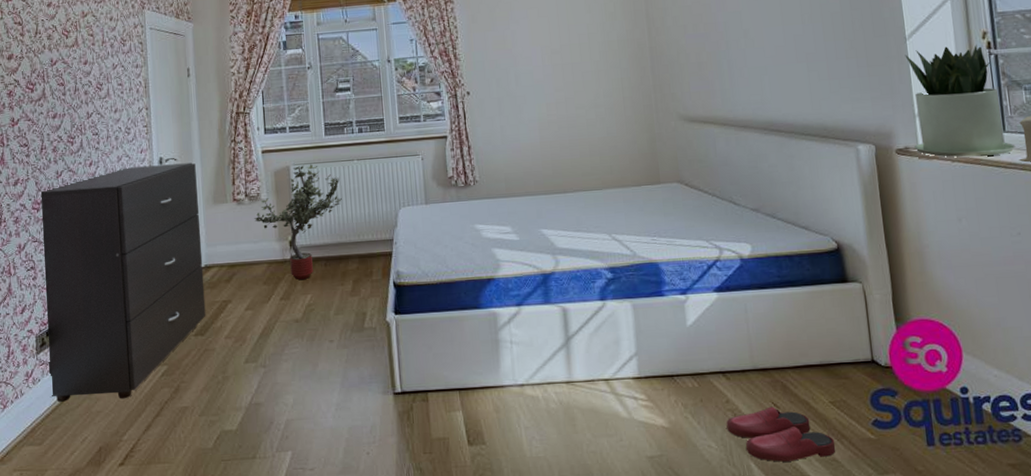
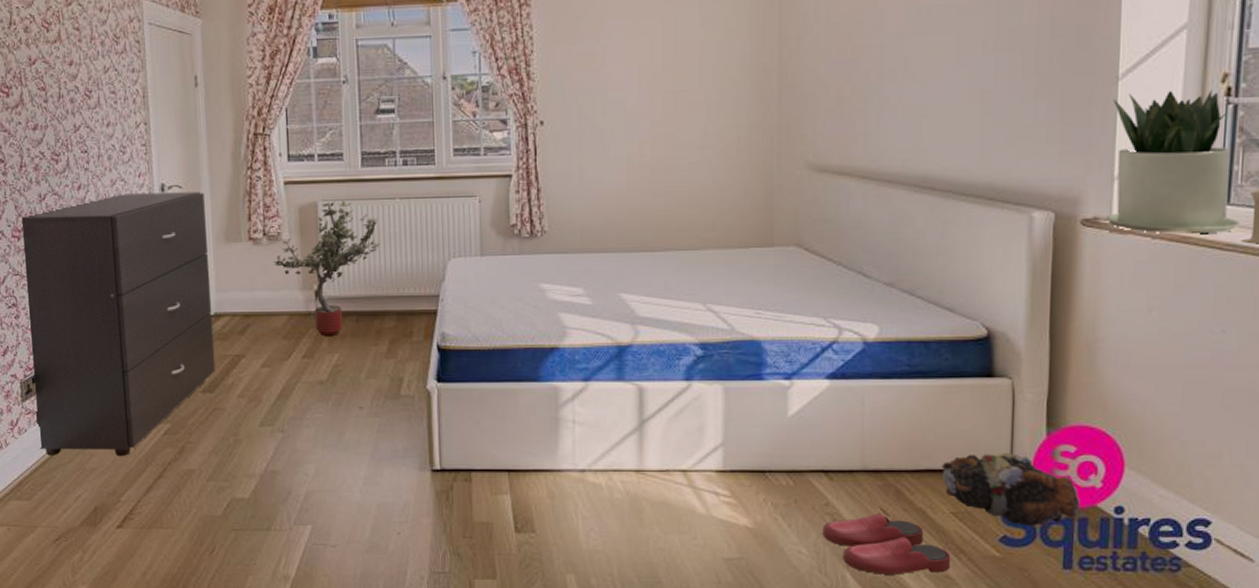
stuffed animal: none [816,346,934,411] -> present [941,452,1081,527]

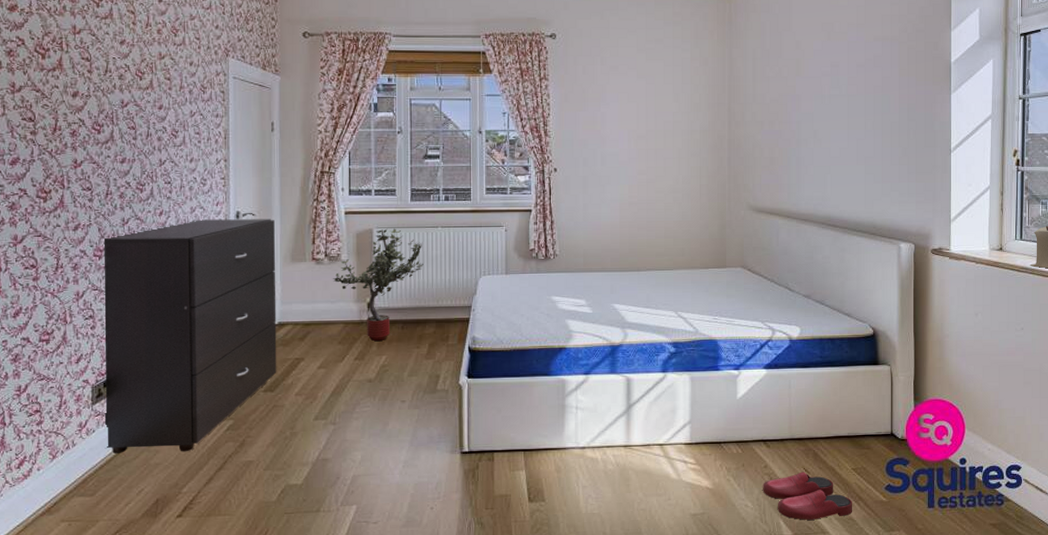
stuffed animal: present [941,452,1081,527] -> none [845,421,938,477]
planter: present [1105,89,1240,234] -> none [946,160,1029,260]

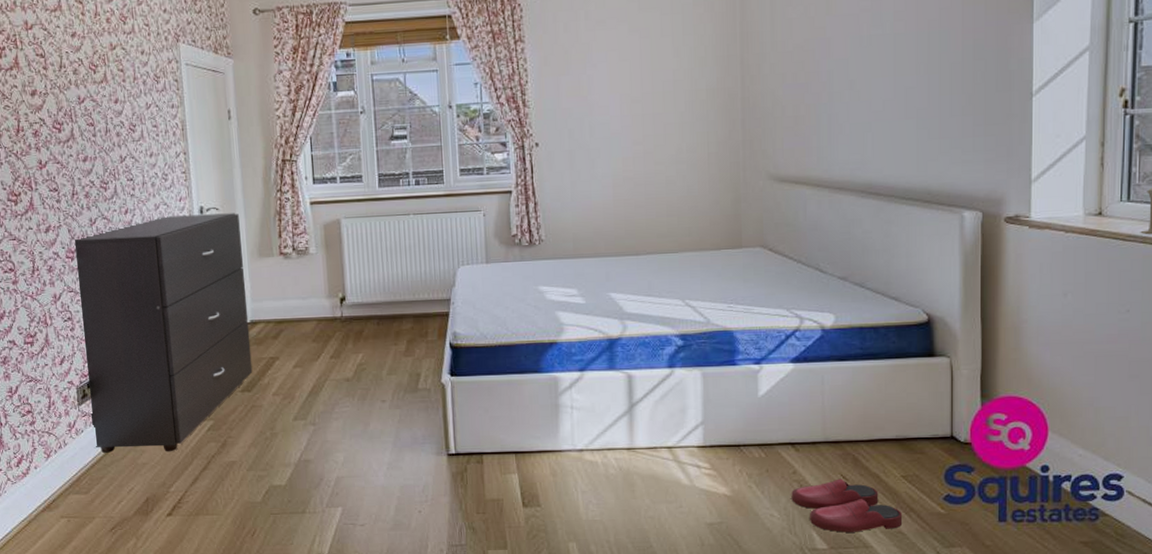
potted tree: present [333,228,423,342] -> none [303,217,396,339]

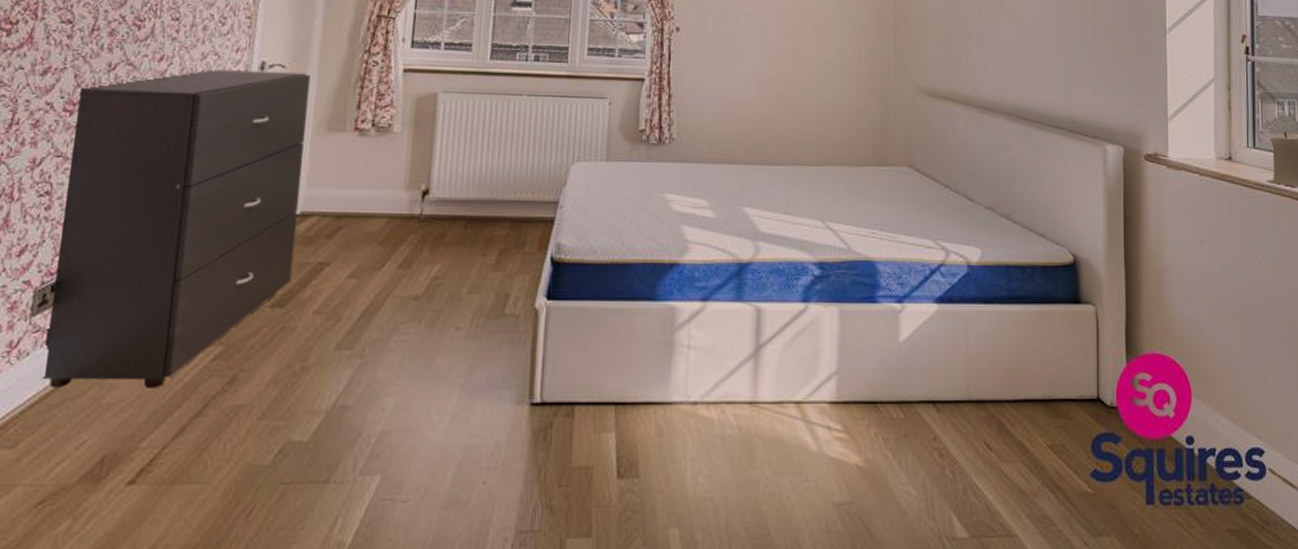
slippers: present [791,478,903,533] -> none [930,447,1049,517]

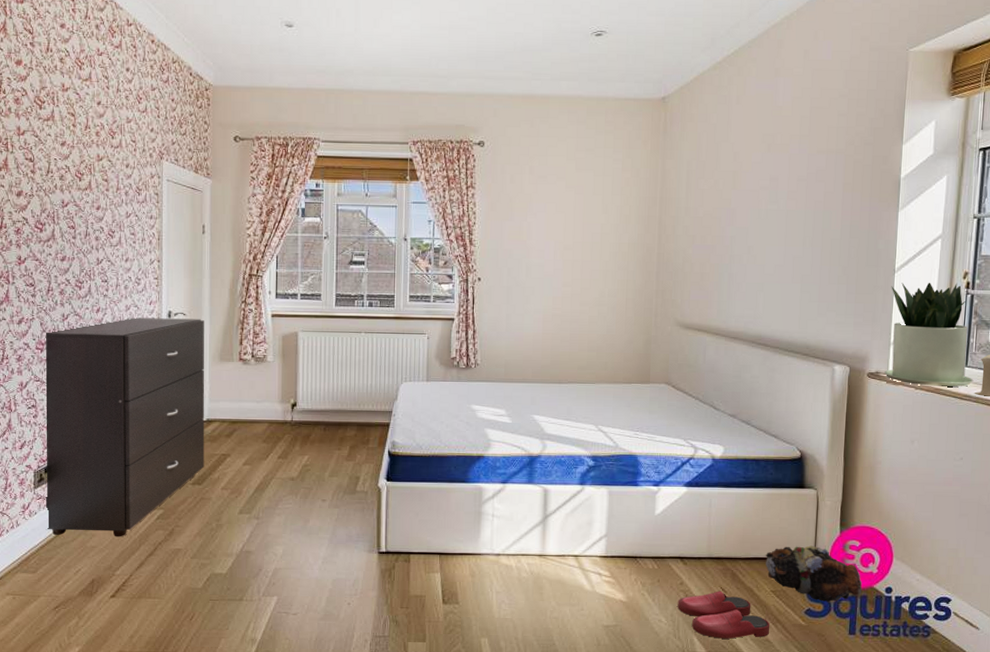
slippers: none [930,447,1049,517] -> present [677,591,770,639]
stuffed animal: none [1038,381,1159,460] -> present [765,545,863,603]
planter: none [1163,46,1264,173] -> present [883,282,974,387]

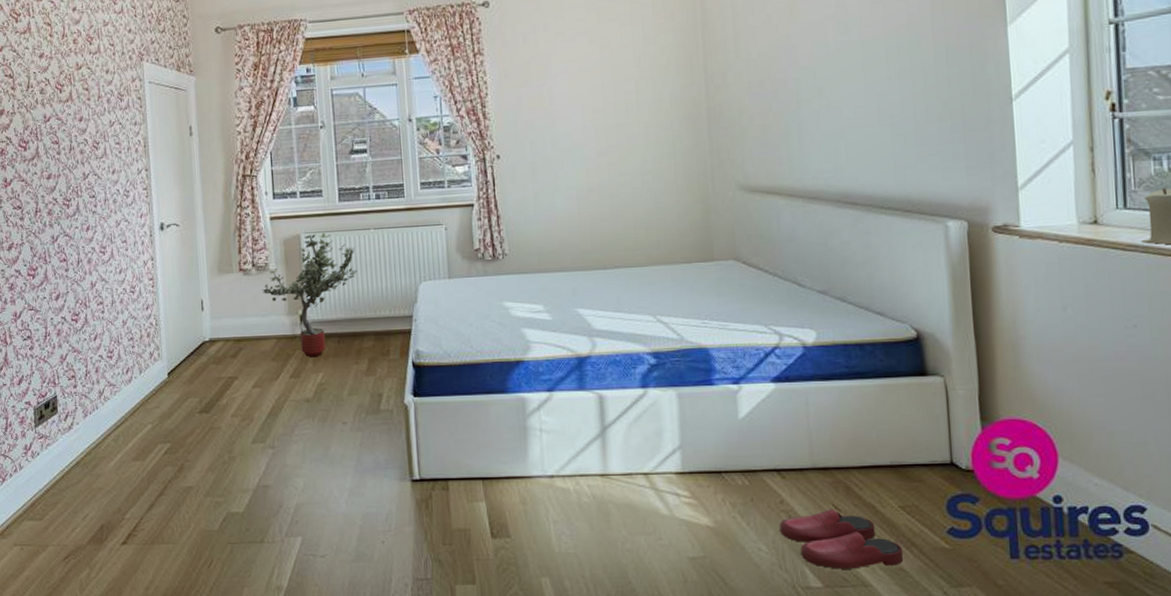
chest of drawers: present [45,317,205,537] -> none [37,229,211,478]
potted tree: none [259,332,346,442] -> present [262,232,357,358]
stuffed animal: present [765,545,863,603] -> none [885,447,1022,519]
planter: present [883,282,974,387] -> none [1009,106,1138,237]

